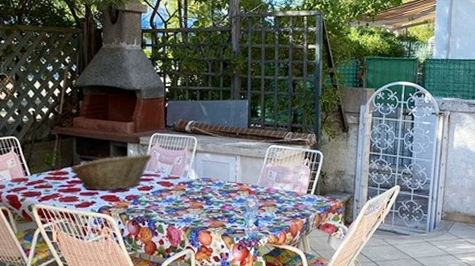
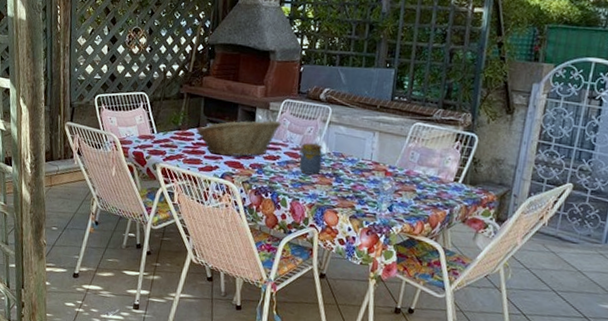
jar: none [170,171,192,201] -> present [298,143,323,175]

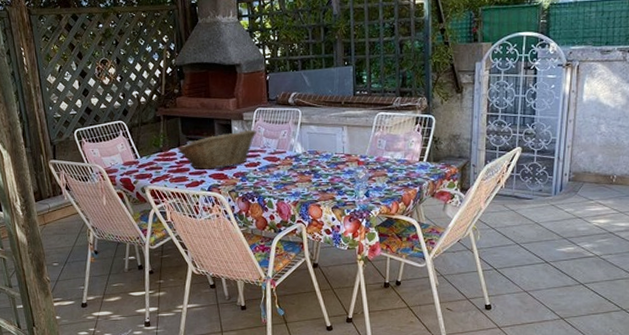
jar: present [298,143,323,175] -> none [277,145,300,175]

